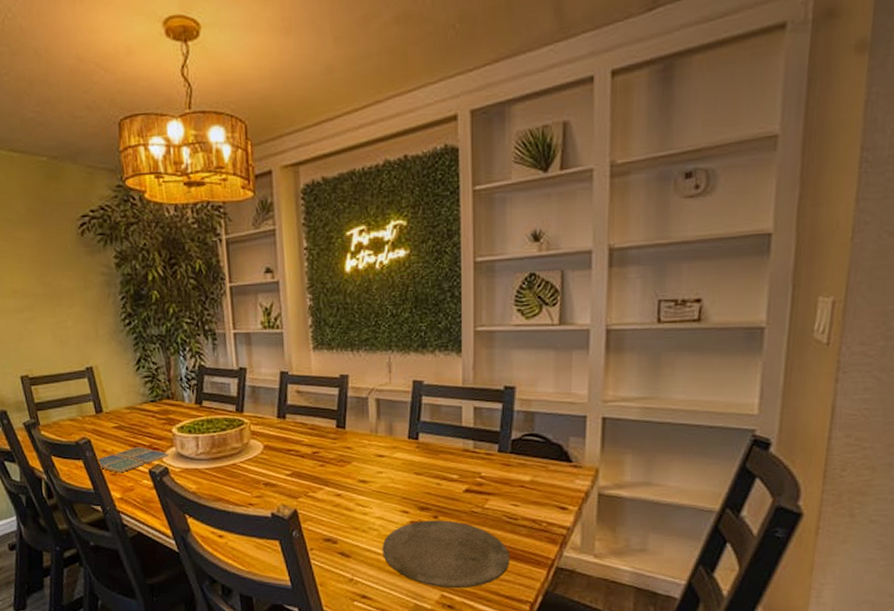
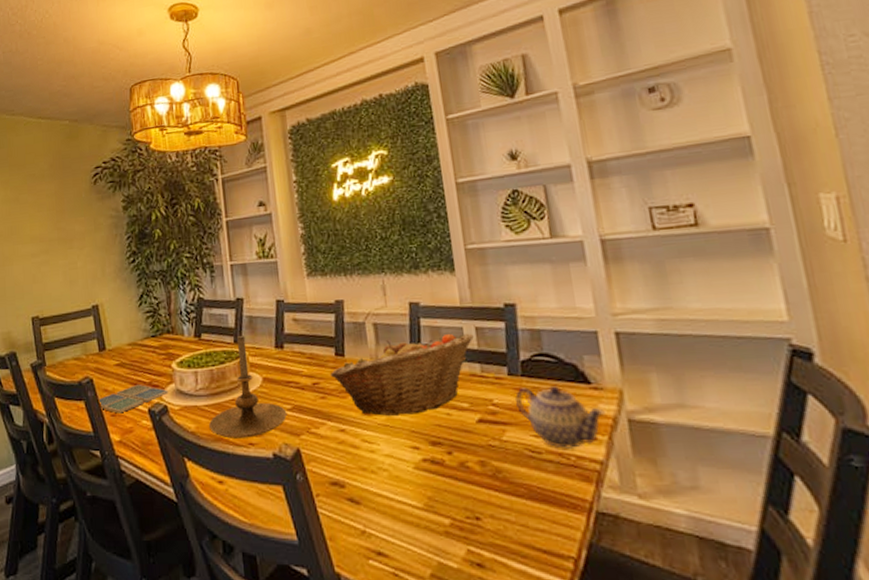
candle holder: none [210,404,287,499] -> present [209,335,287,439]
fruit basket: none [330,412,471,484] -> present [329,333,474,416]
plate: present [382,520,510,589] -> none [394,456,542,541]
teapot: none [501,461,580,516] -> present [514,384,606,449]

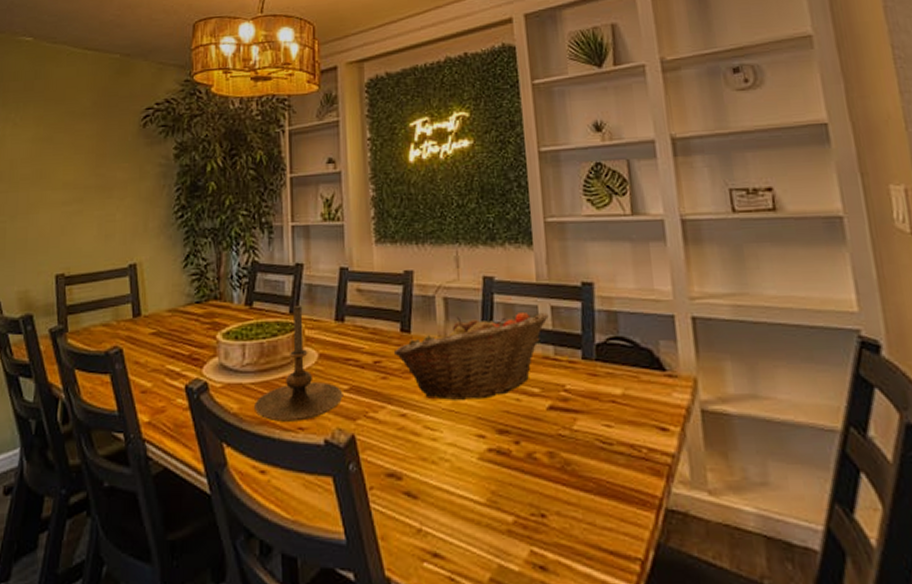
drink coaster: present [98,385,169,414] -> none [127,357,211,390]
teapot: present [514,384,606,449] -> none [587,370,679,440]

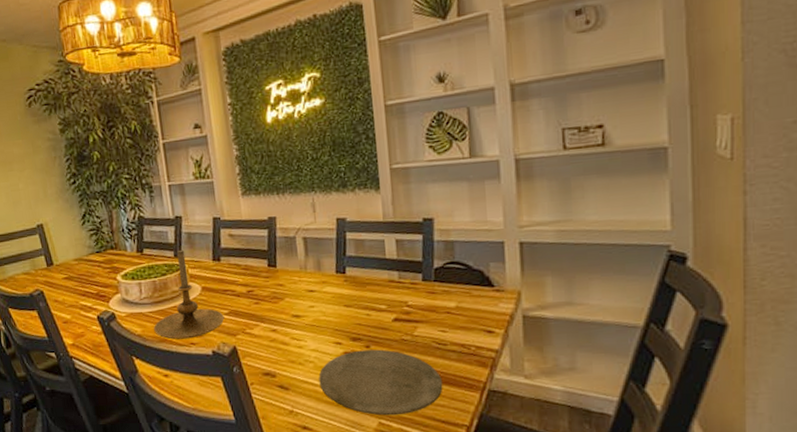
fruit basket: present [393,312,549,400] -> none [263,245,394,318]
plate: none [456,447,610,541] -> present [318,349,443,416]

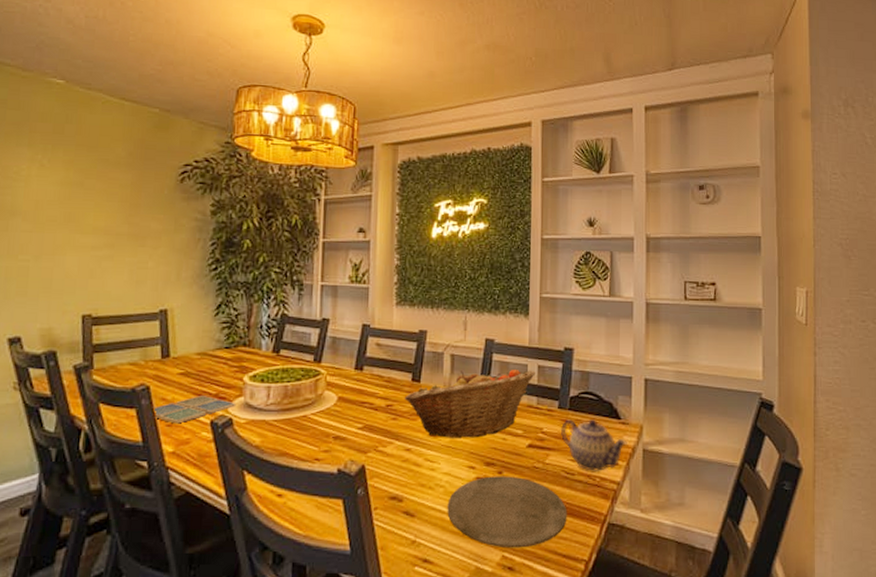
drink coaster: none [50,295,116,321] -> present [153,396,236,424]
candle holder: present [154,249,225,340] -> none [276,354,357,453]
fruit basket: none [263,245,394,318] -> present [404,370,535,438]
teapot: none [426,288,504,341] -> present [560,418,627,471]

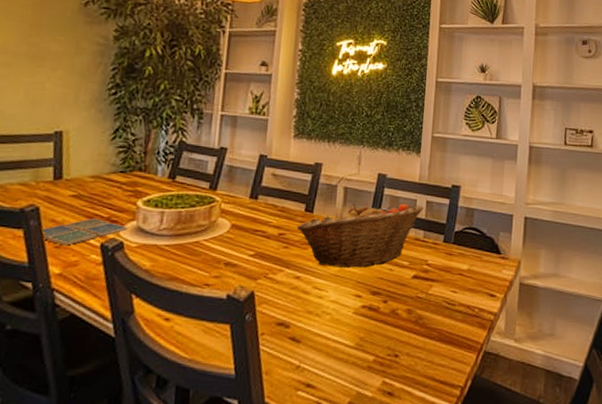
plate: present [447,476,567,549] -> none [332,305,447,374]
teapot: present [560,418,627,471] -> none [444,252,506,302]

